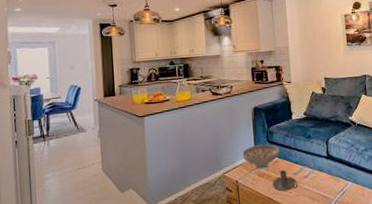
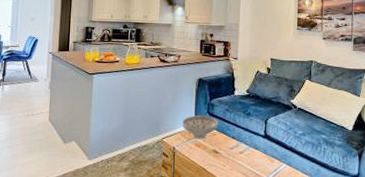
candle holder: present [273,170,298,192] -> none [208,143,233,164]

